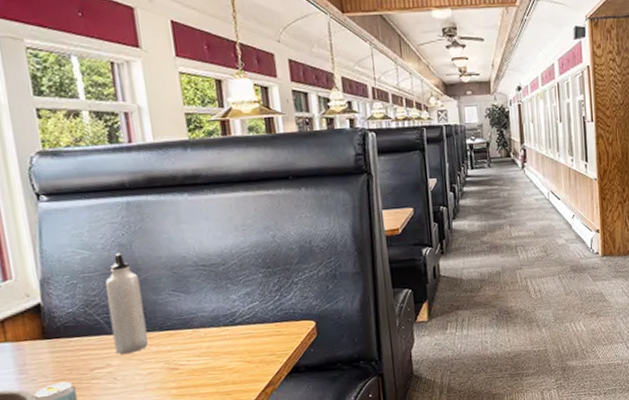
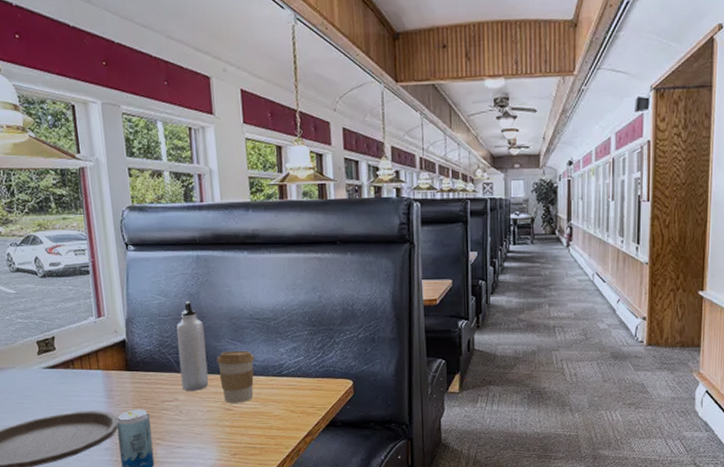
coffee cup: none [156,301,203,362] -> present [216,350,255,403]

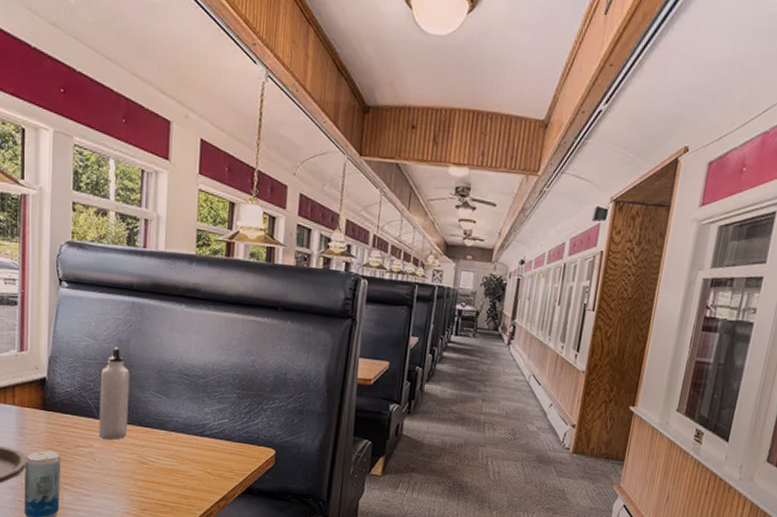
coffee cup: present [216,350,255,403] -> none [138,403,178,458]

